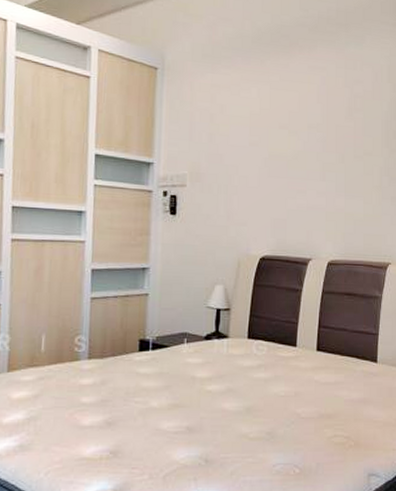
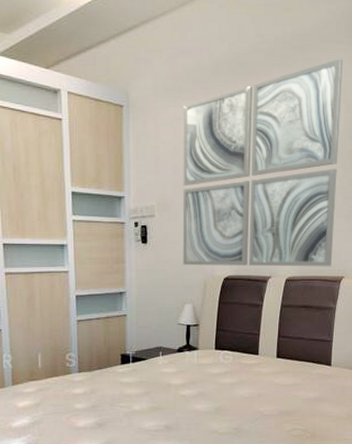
wall art: none [215,38,388,252] -> present [182,58,344,267]

